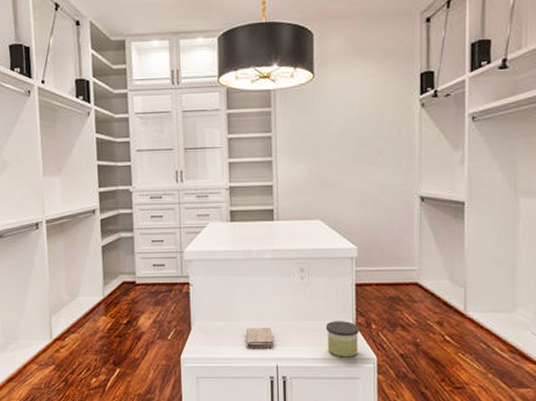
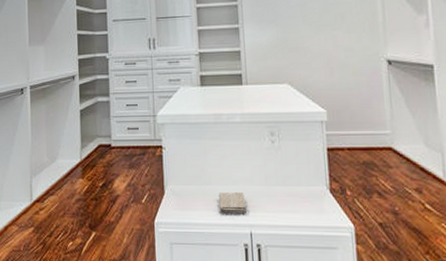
candle: present [325,321,359,357] -> none [298,186,334,226]

